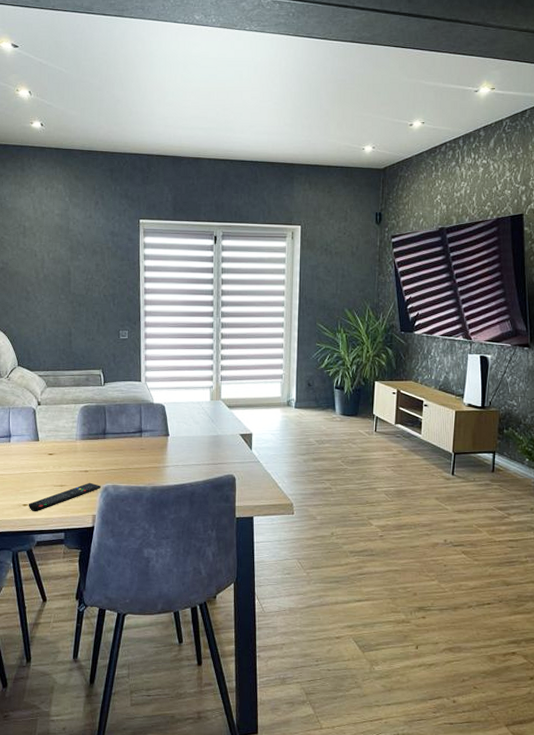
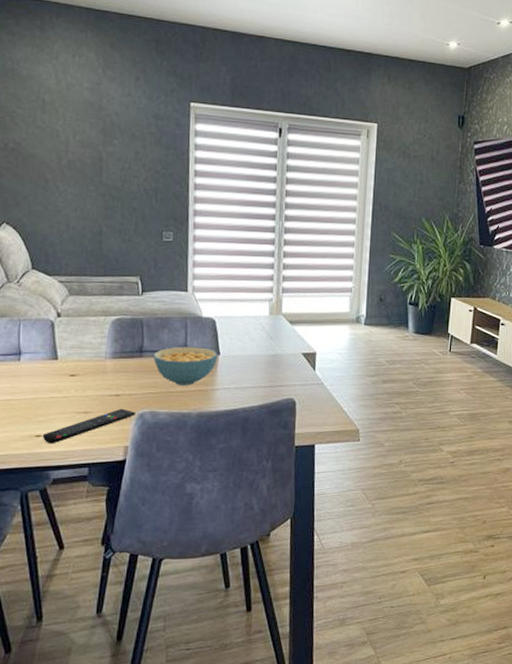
cereal bowl: none [114,429,168,463] -> present [153,346,218,386]

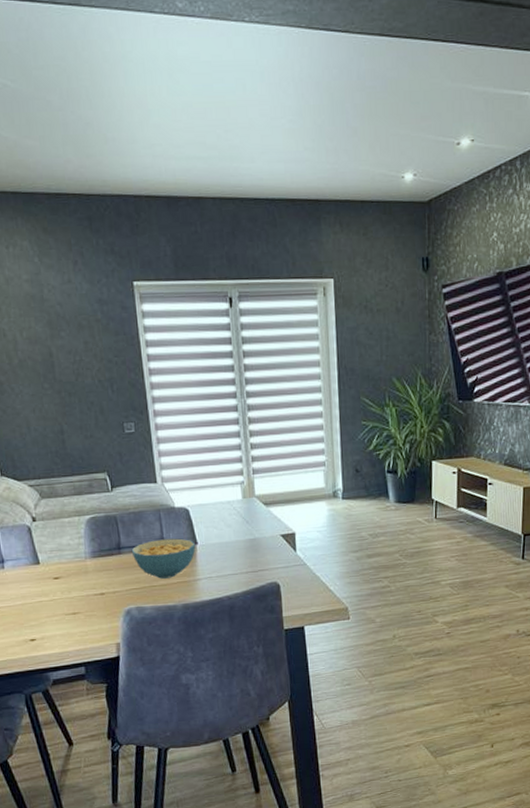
remote control: present [42,408,135,444] -> none [36,606,122,647]

